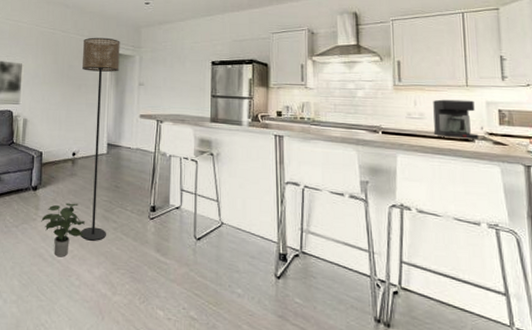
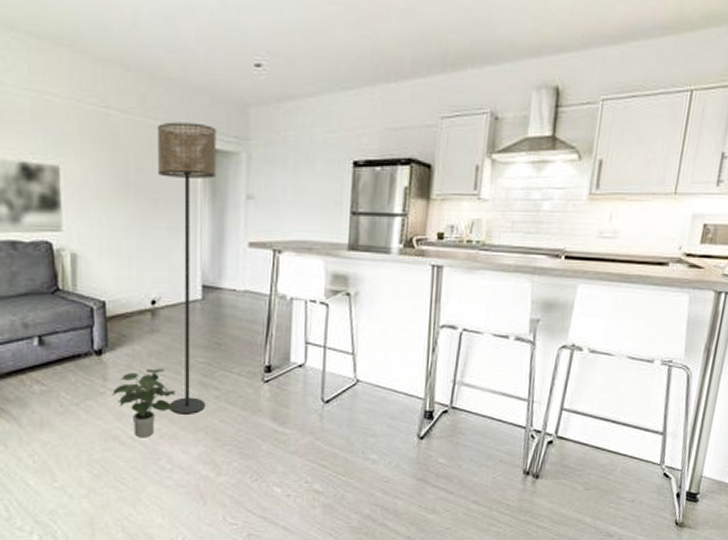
coffee maker: present [433,99,480,140] -> none [624,212,679,263]

